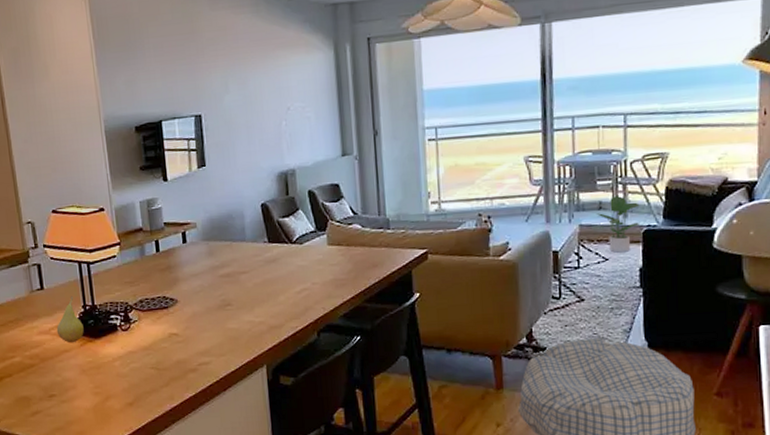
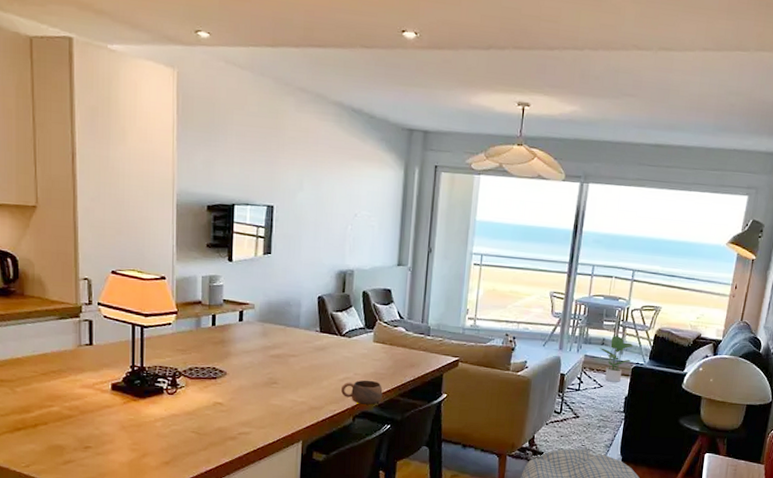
fruit: present [56,296,84,343] -> none [100,355,129,400]
cup: none [300,288,347,317] -> present [341,380,383,405]

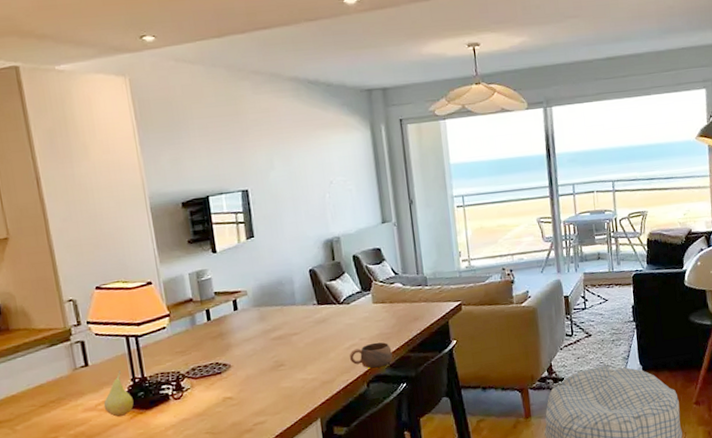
fruit: none [100,355,129,400] -> present [103,370,134,417]
potted plant: present [599,335,633,383] -> none [596,247,631,295]

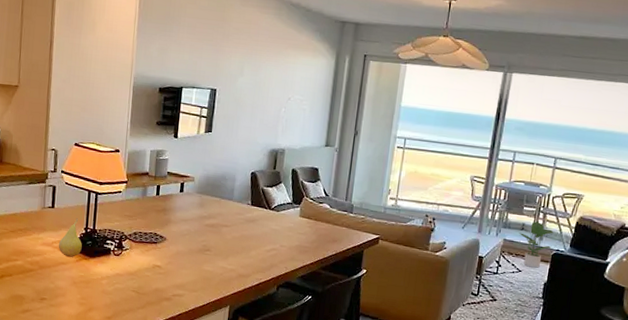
cup: present [350,342,393,369] -> none [268,252,306,276]
potted plant: none [596,247,631,295] -> present [518,221,554,269]

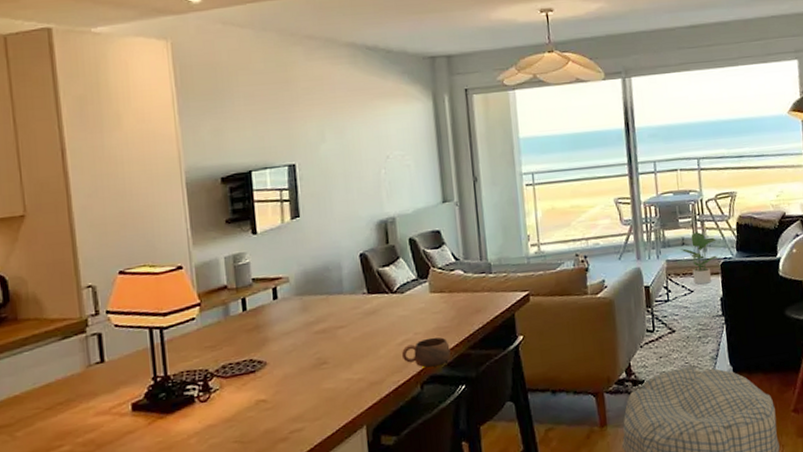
fruit: present [58,218,82,258] -> none [118,367,153,423]
cup: none [268,252,306,276] -> present [402,337,451,368]

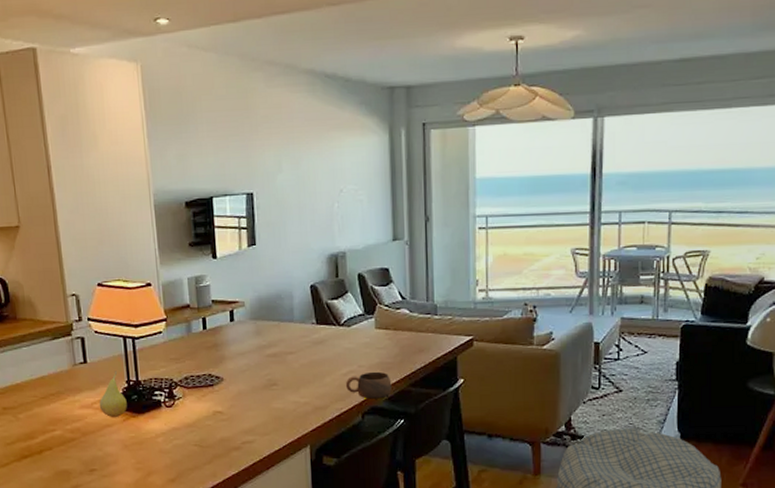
fruit: none [118,367,153,423] -> present [99,371,127,418]
potted plant: present [680,231,718,286] -> none [637,290,680,347]

